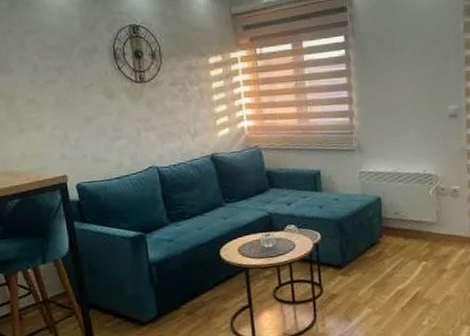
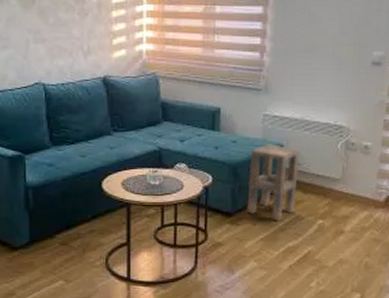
side table: none [352,198,399,268] -> present [246,144,300,221]

